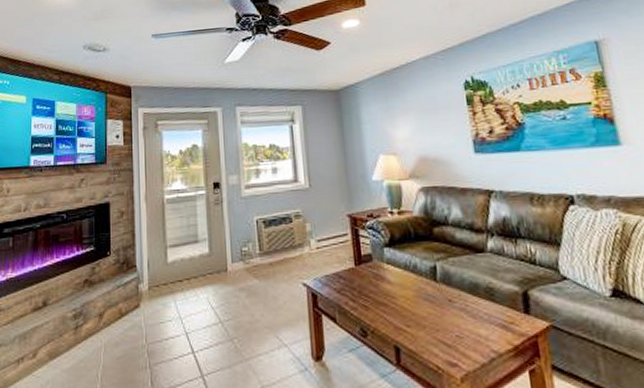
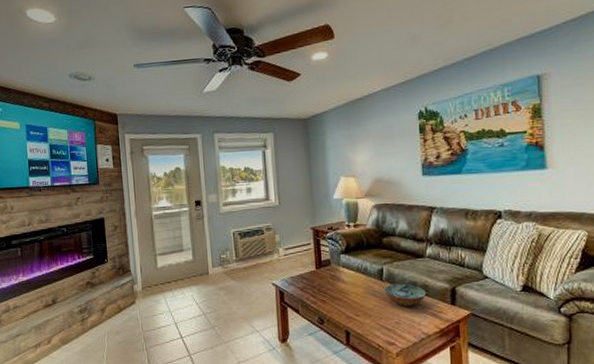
bowl: none [439,285,493,315] -> present [384,283,427,306]

